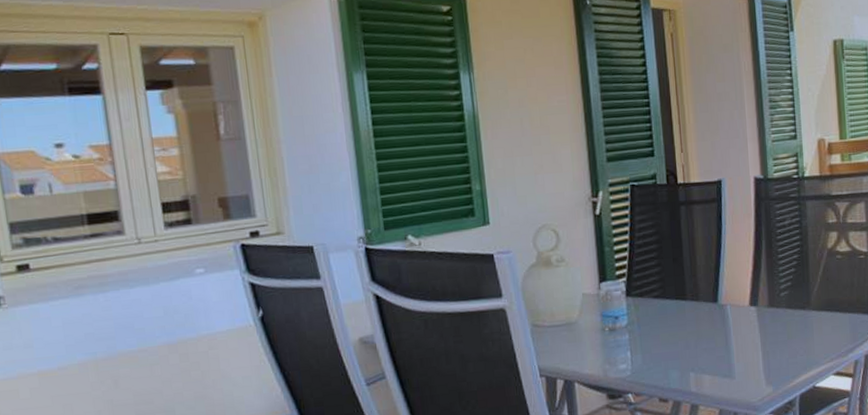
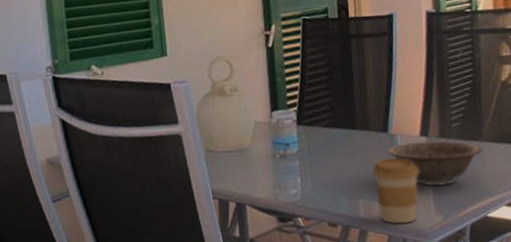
coffee cup: none [703,328,749,397] -> present [372,157,419,224]
decorative bowl: none [717,310,810,357] -> present [387,140,482,186]

